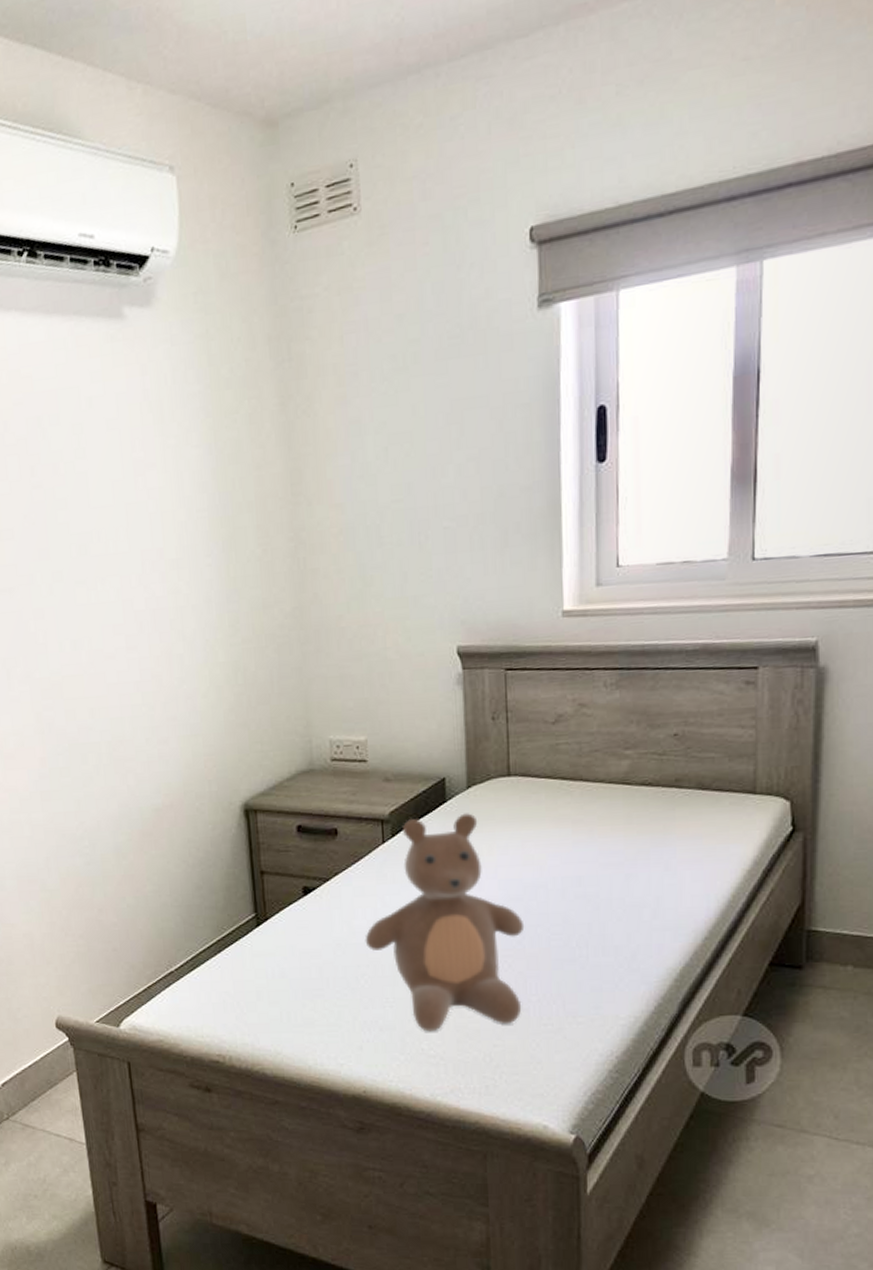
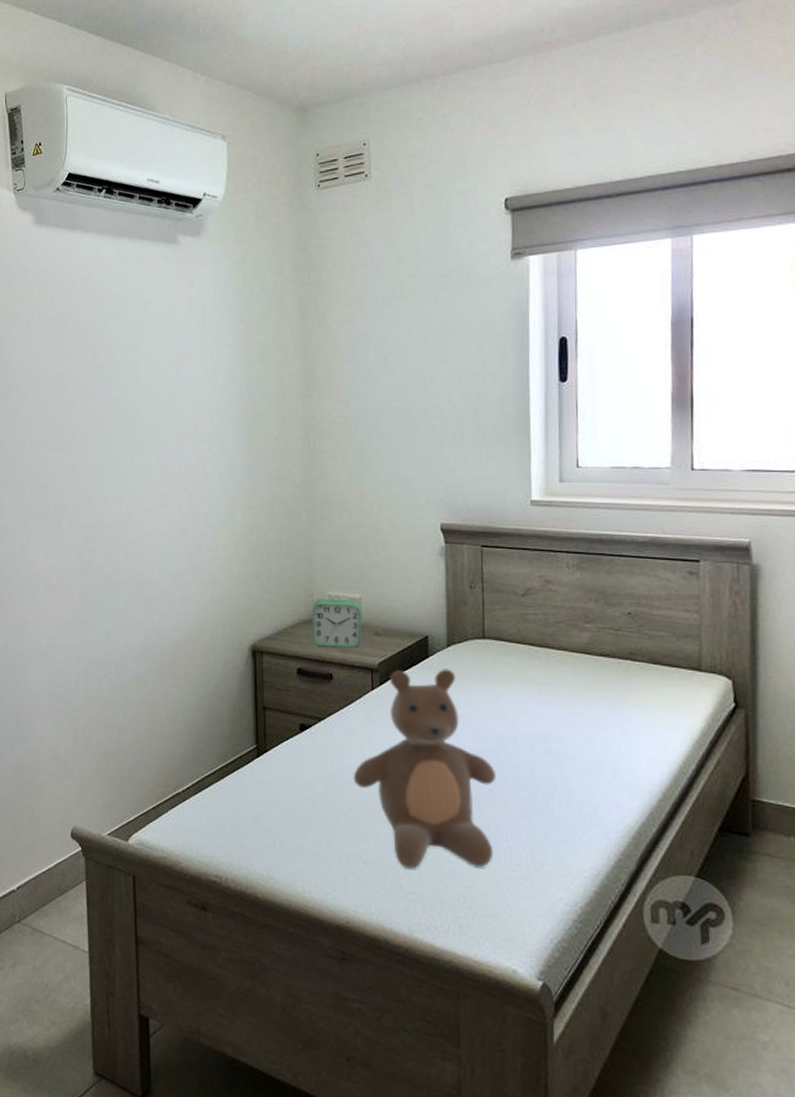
alarm clock: none [311,743,369,800] -> present [312,598,362,649]

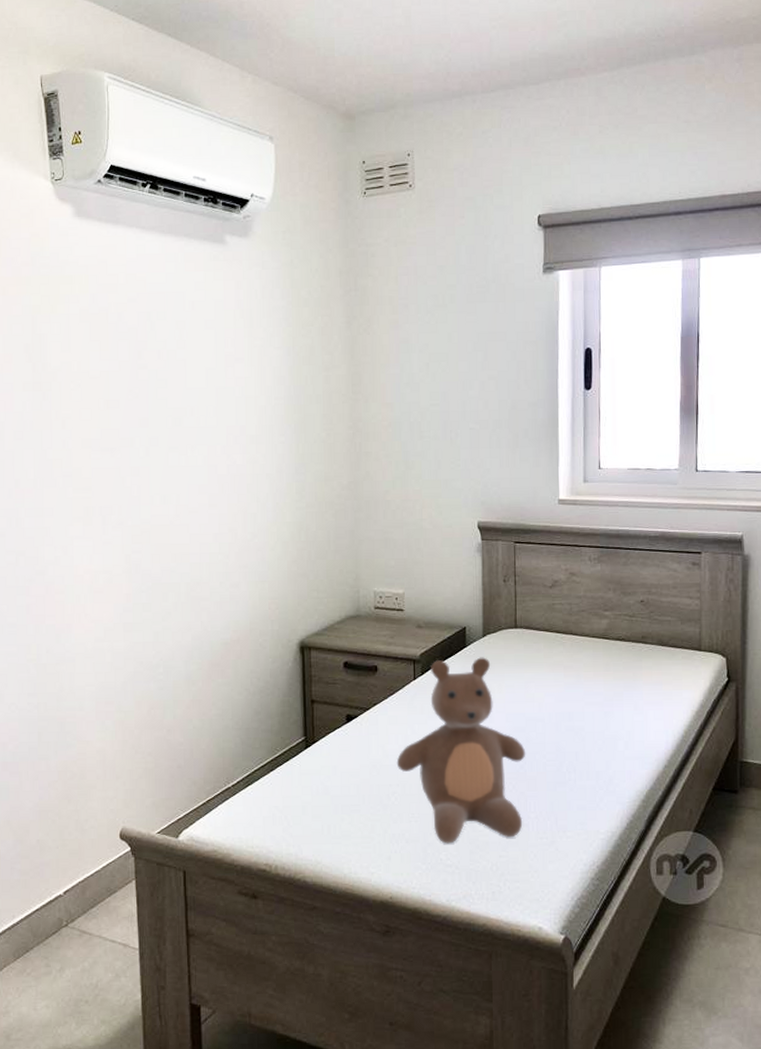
alarm clock: present [312,598,362,649] -> none [358,594,405,642]

